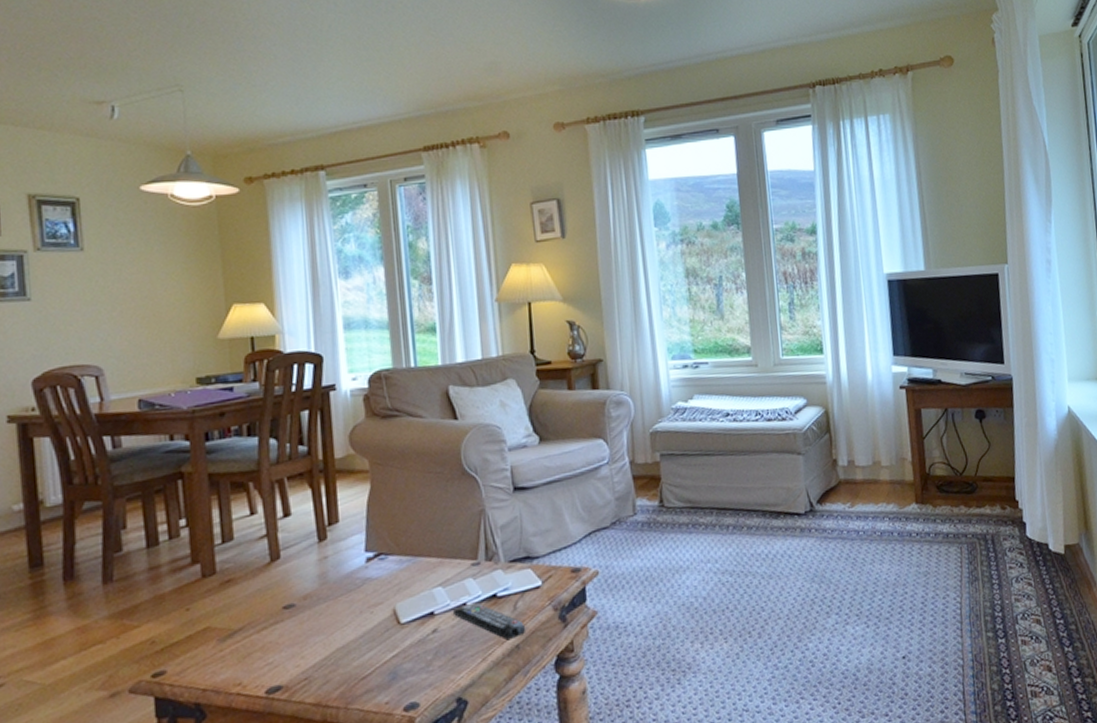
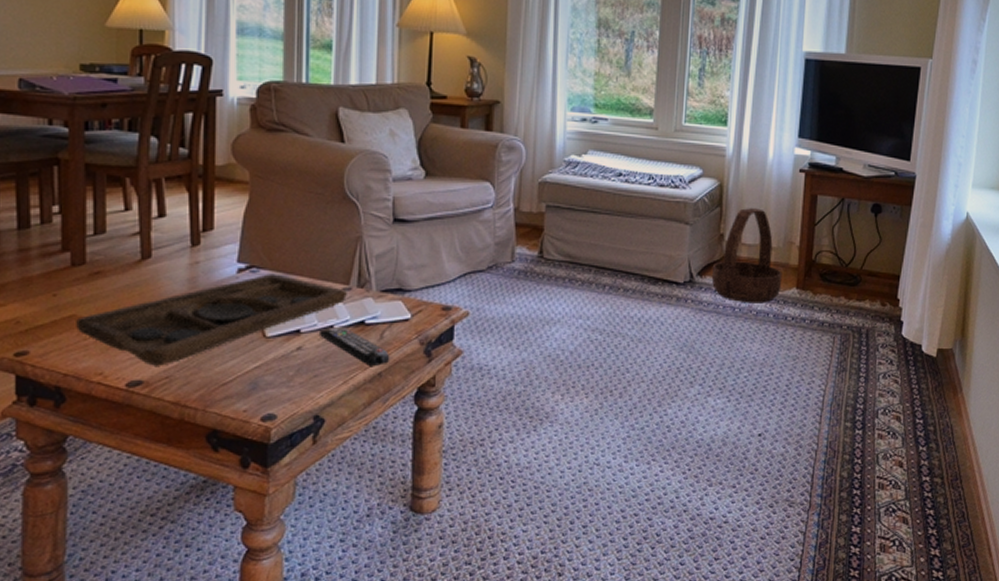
decorative tray: none [211,558,476,669] -> present [76,274,347,366]
basket: none [830,429,901,525] -> present [711,208,782,303]

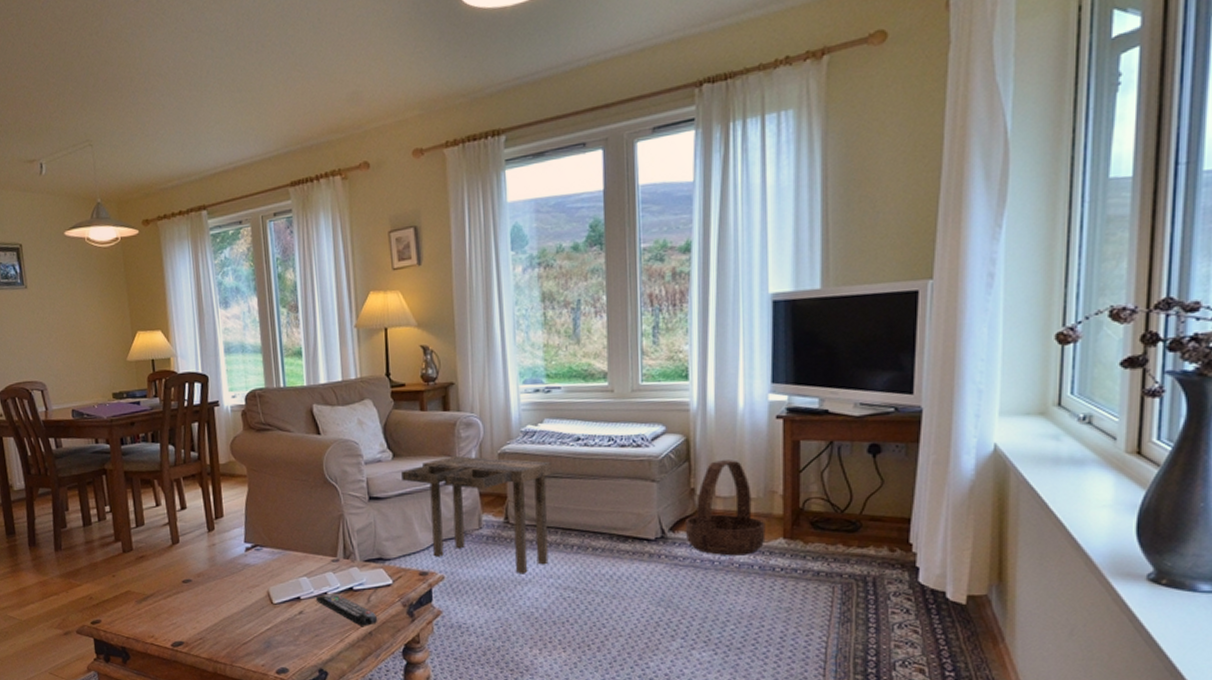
decorative tray: present [76,274,347,366] -> none [131,550,336,630]
side table: none [433,180,591,313] -> present [401,455,552,574]

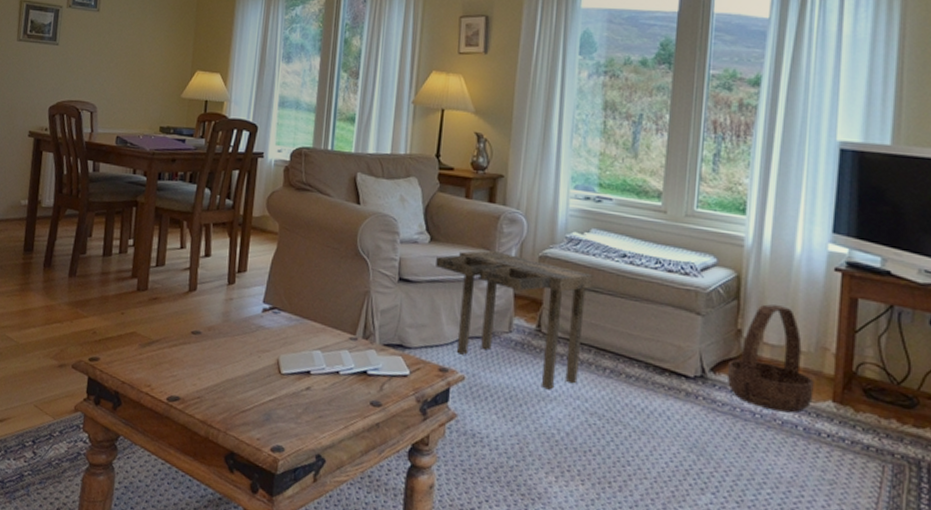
remote control: present [315,592,378,627] -> none [325,372,388,417]

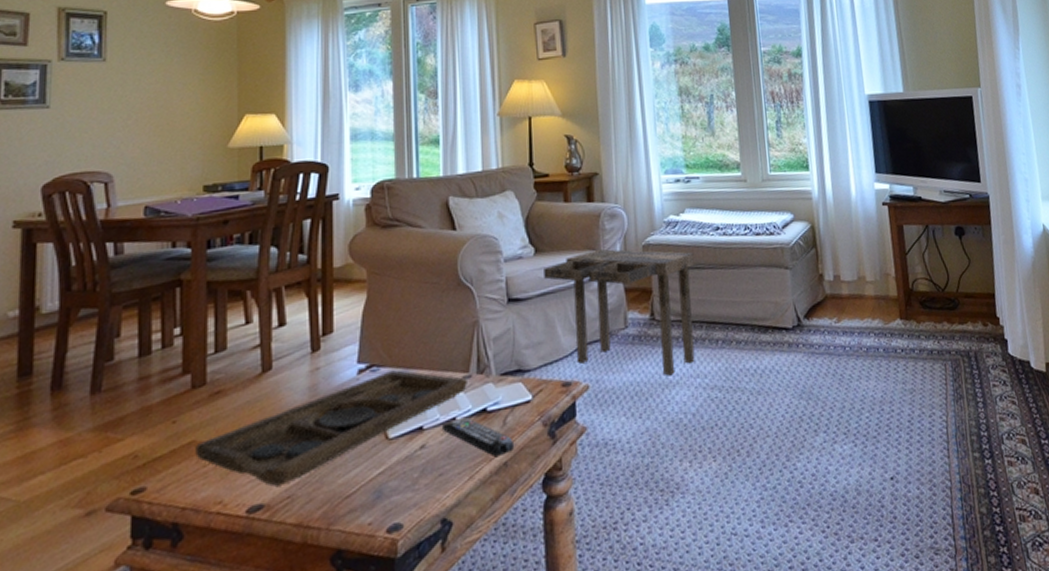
decorative tray: none [135,316,353,386] -> present [195,370,467,486]
remote control: none [325,372,388,417] -> present [441,416,515,458]
basket: present [726,304,814,413] -> none [817,245,886,341]

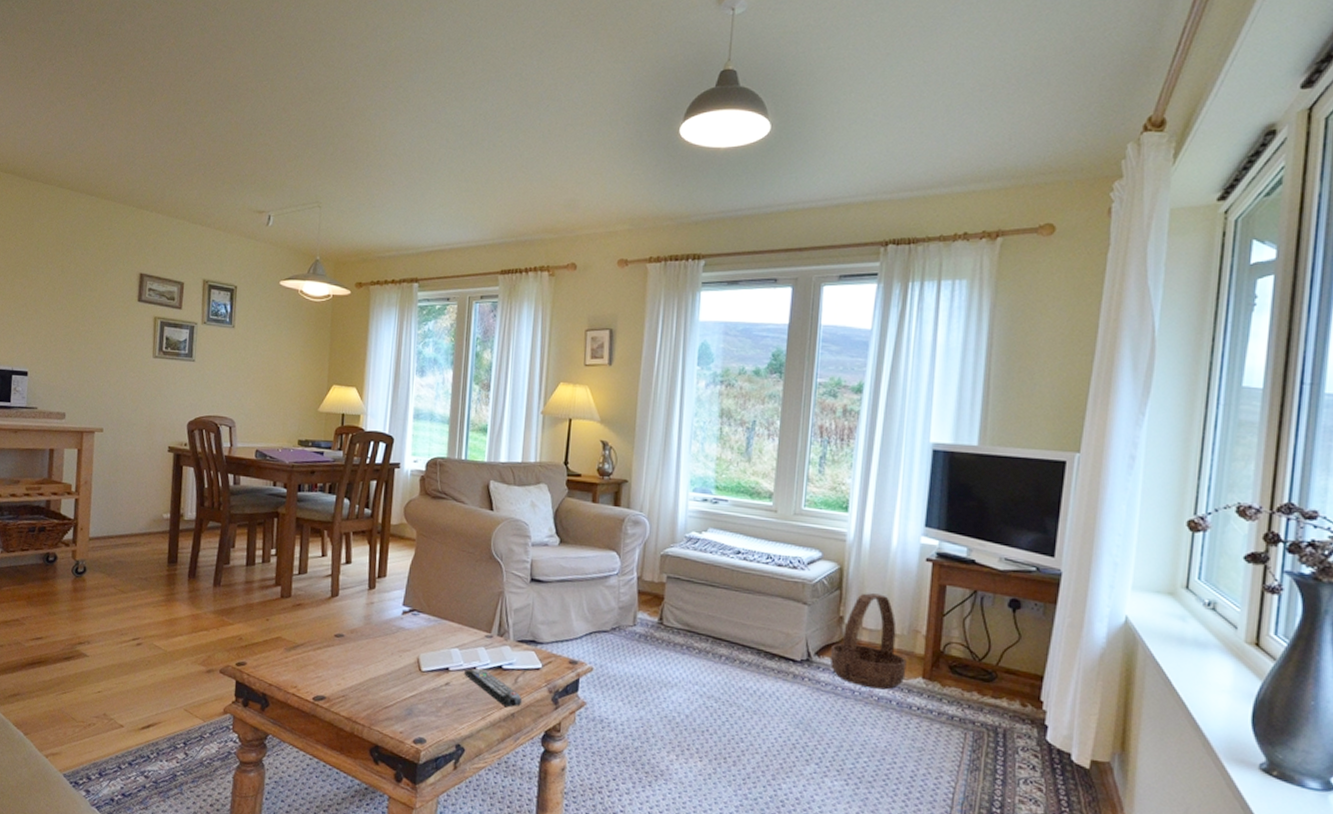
decorative tray: present [195,370,467,486] -> none [281,617,489,686]
side table: present [544,248,695,376] -> none [565,550,710,677]
basket: none [817,245,886,341] -> present [829,593,907,690]

